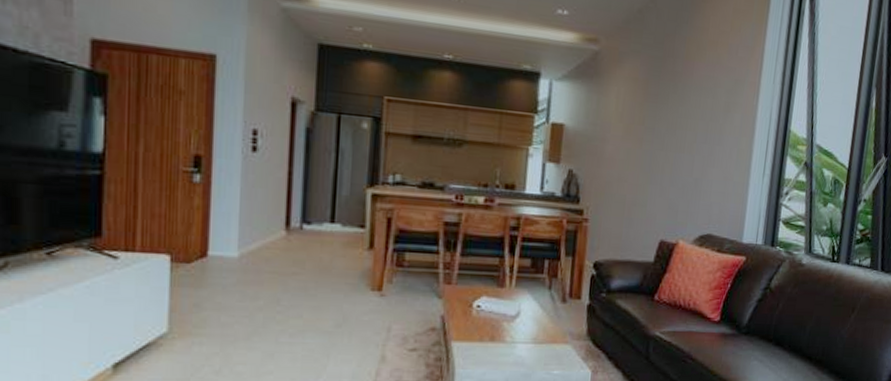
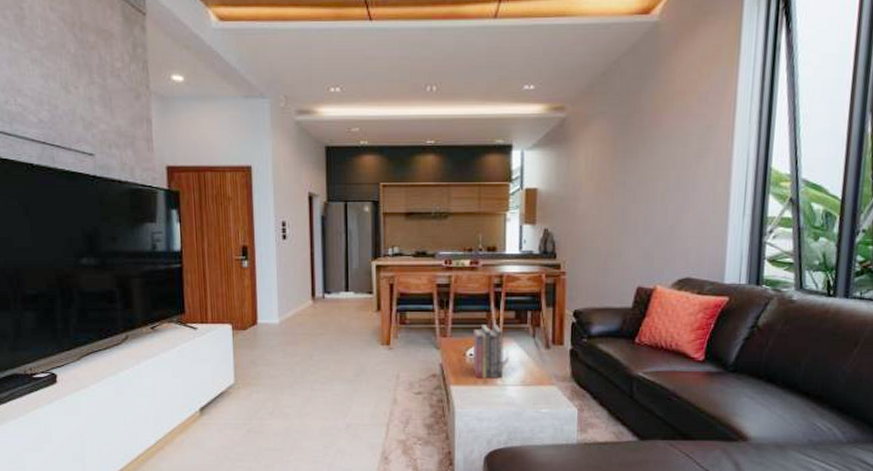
books: none [480,272,517,335] -> present [473,325,504,379]

